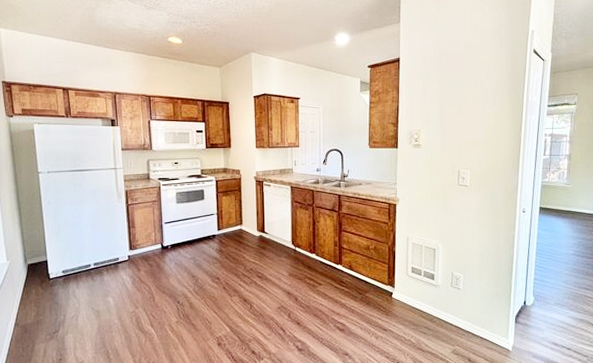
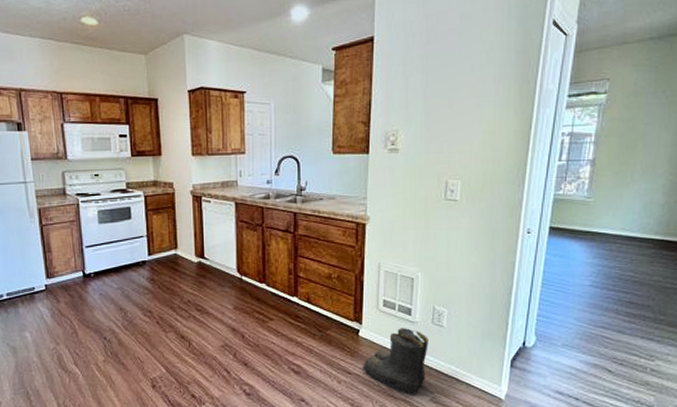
boots: none [395,290,449,348] -> present [361,327,428,395]

